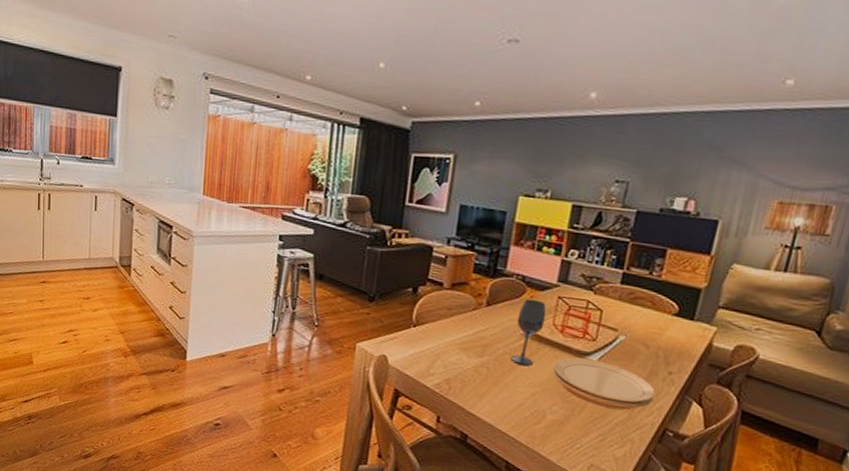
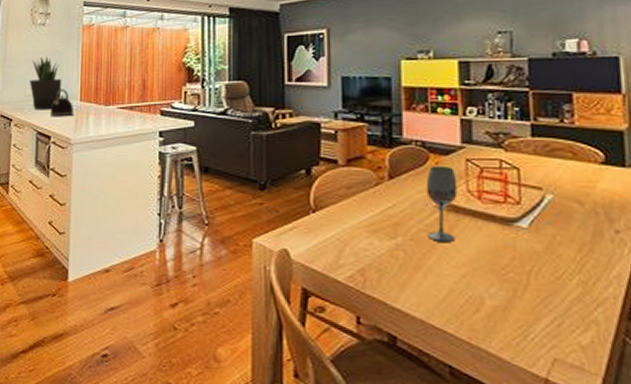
planter: none [151,143,186,199] -> present [29,56,62,110]
kettle: none [172,179,197,209] -> present [49,89,74,117]
plate: present [552,357,655,410] -> none [478,226,607,283]

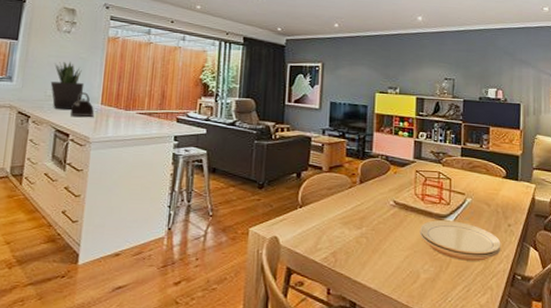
wineglass: present [426,165,458,243] -> none [385,174,408,233]
plate: none [478,226,607,283] -> present [419,220,501,261]

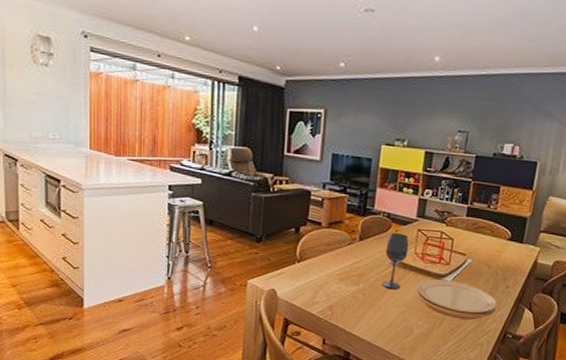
planter: present [50,61,85,110] -> none [34,99,70,154]
kettle: present [69,92,95,118] -> none [58,135,84,163]
wineglass: none [385,174,408,233] -> present [382,232,409,290]

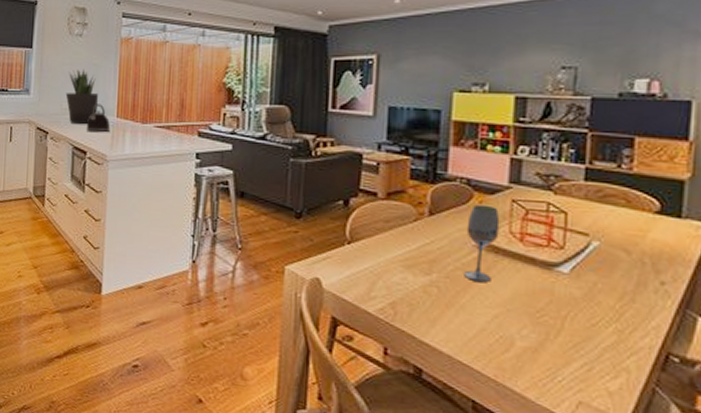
planter: none [34,99,70,154] -> present [65,69,99,125]
kettle: none [58,135,84,163] -> present [86,104,111,133]
plate: present [416,279,497,320] -> none [515,269,647,331]

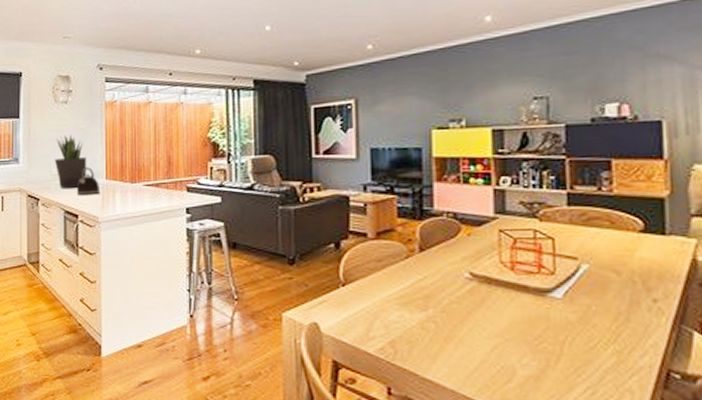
wineglass: present [464,204,500,283] -> none [457,237,490,315]

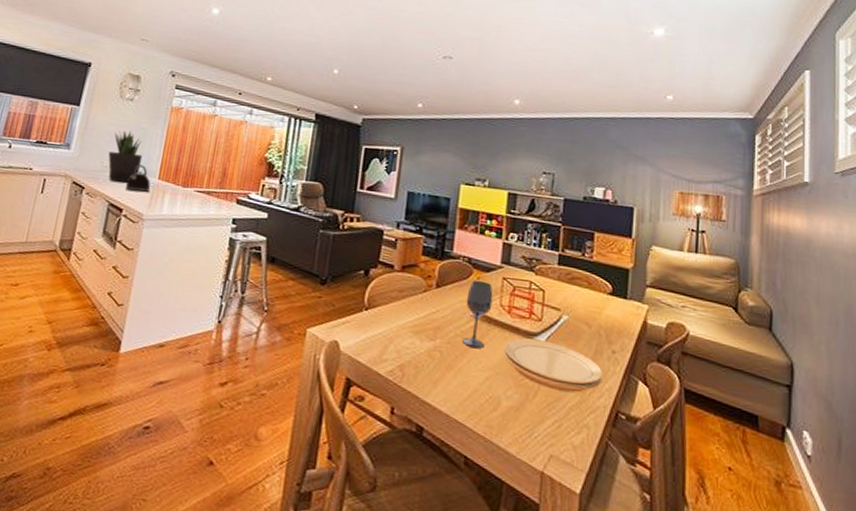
wineglass: none [457,237,490,315] -> present [462,280,493,349]
plate: none [511,296,643,353] -> present [503,338,602,393]

